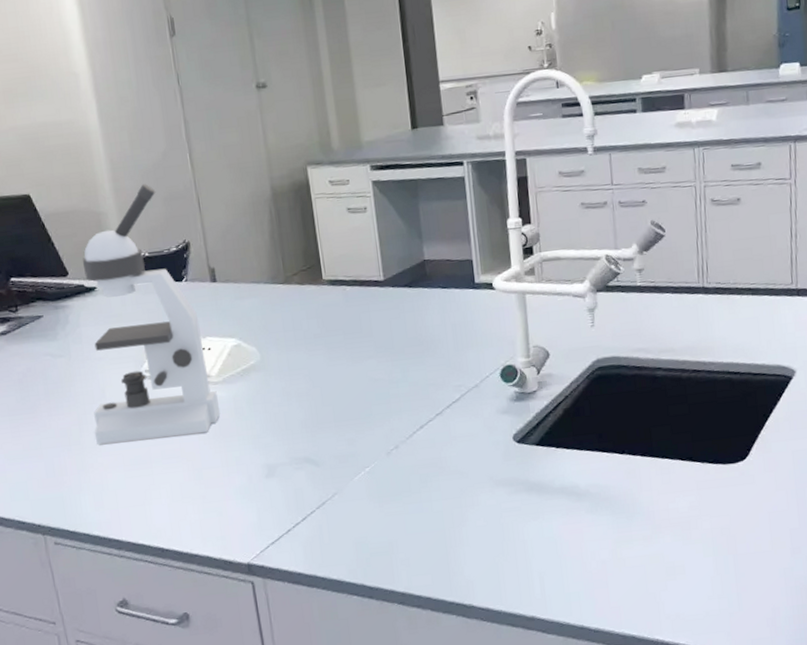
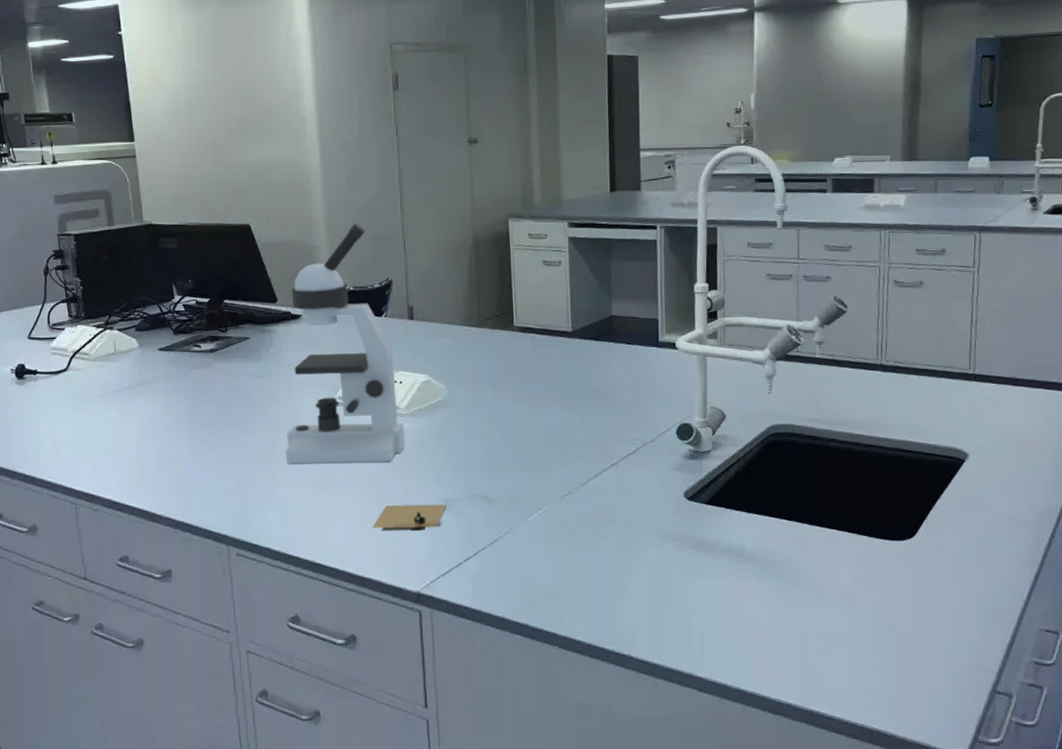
clipboard: none [194,471,270,505] -> present [372,504,447,531]

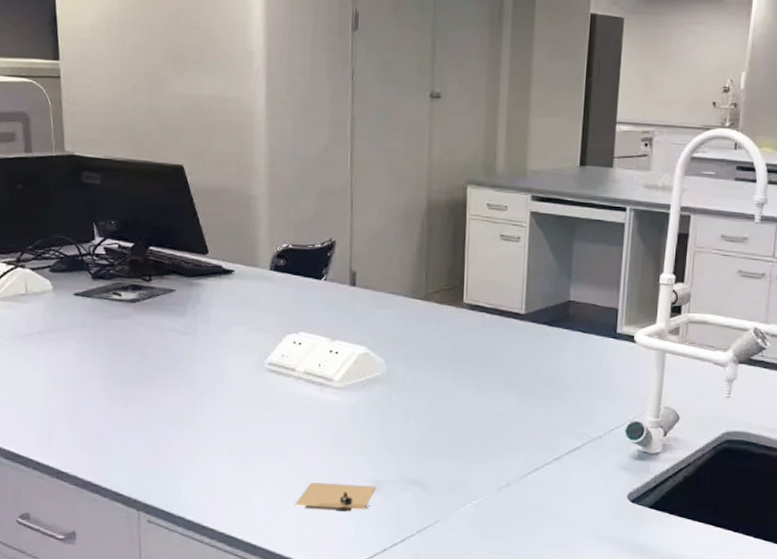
microscope: present [285,223,406,464] -> none [206,175,337,437]

